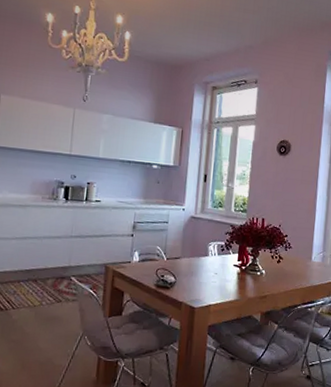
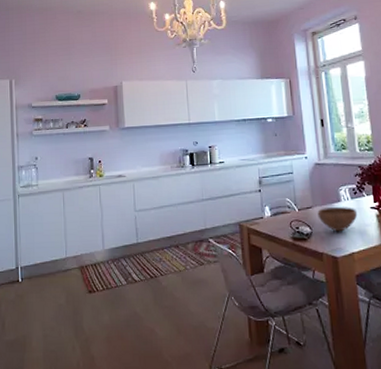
bowl: none [184,260,222,285] -> present [317,207,358,232]

